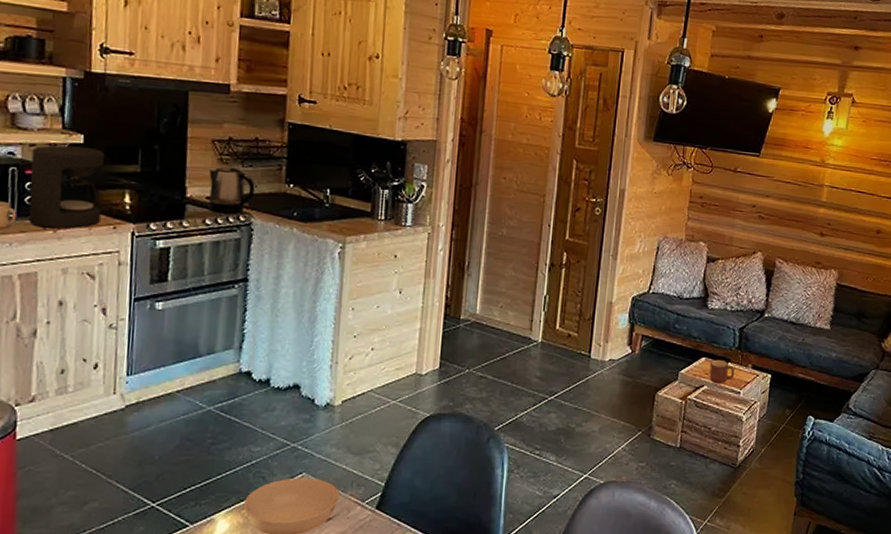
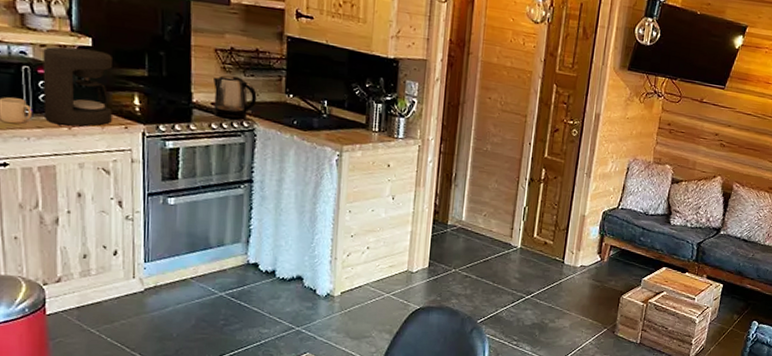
mug: present [709,359,735,385] -> none [668,269,691,291]

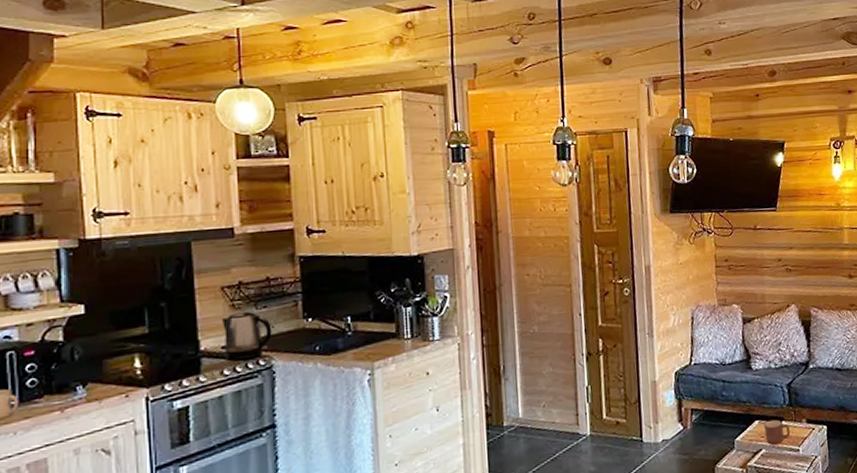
coffee maker: present [42,47,112,127] -> none [30,316,110,411]
mug: none [668,269,691,291] -> present [764,419,791,446]

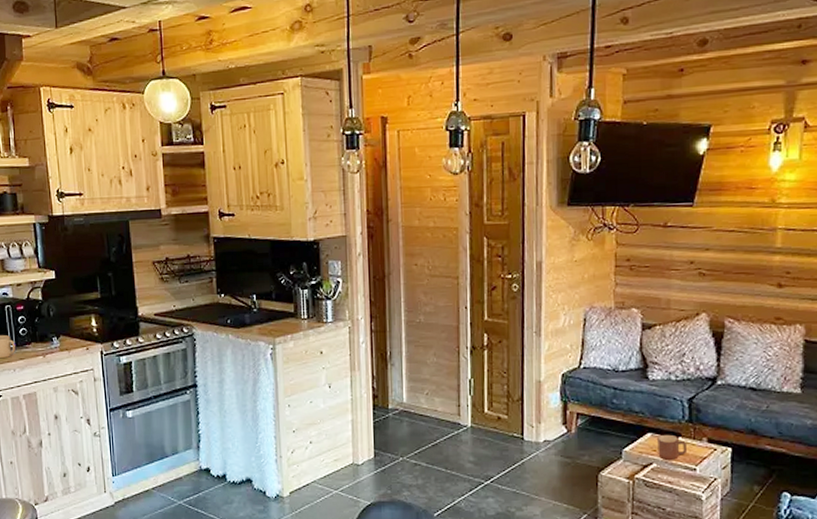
kettle: present [222,311,272,362] -> none [154,284,193,327]

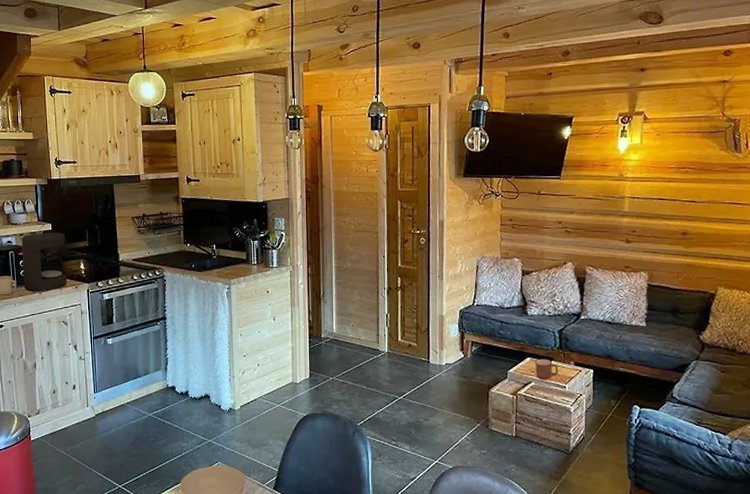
coffee maker: none [19,281,76,355] -> present [21,232,67,292]

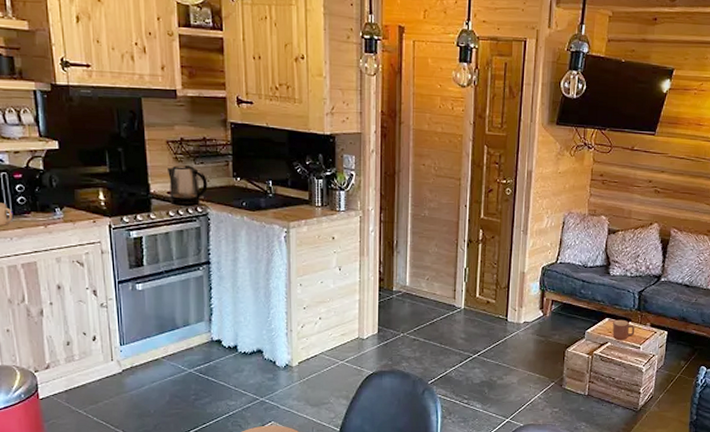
coffee maker: present [21,232,67,292] -> none [17,151,81,225]
kettle: none [133,235,164,270] -> present [168,164,208,206]

